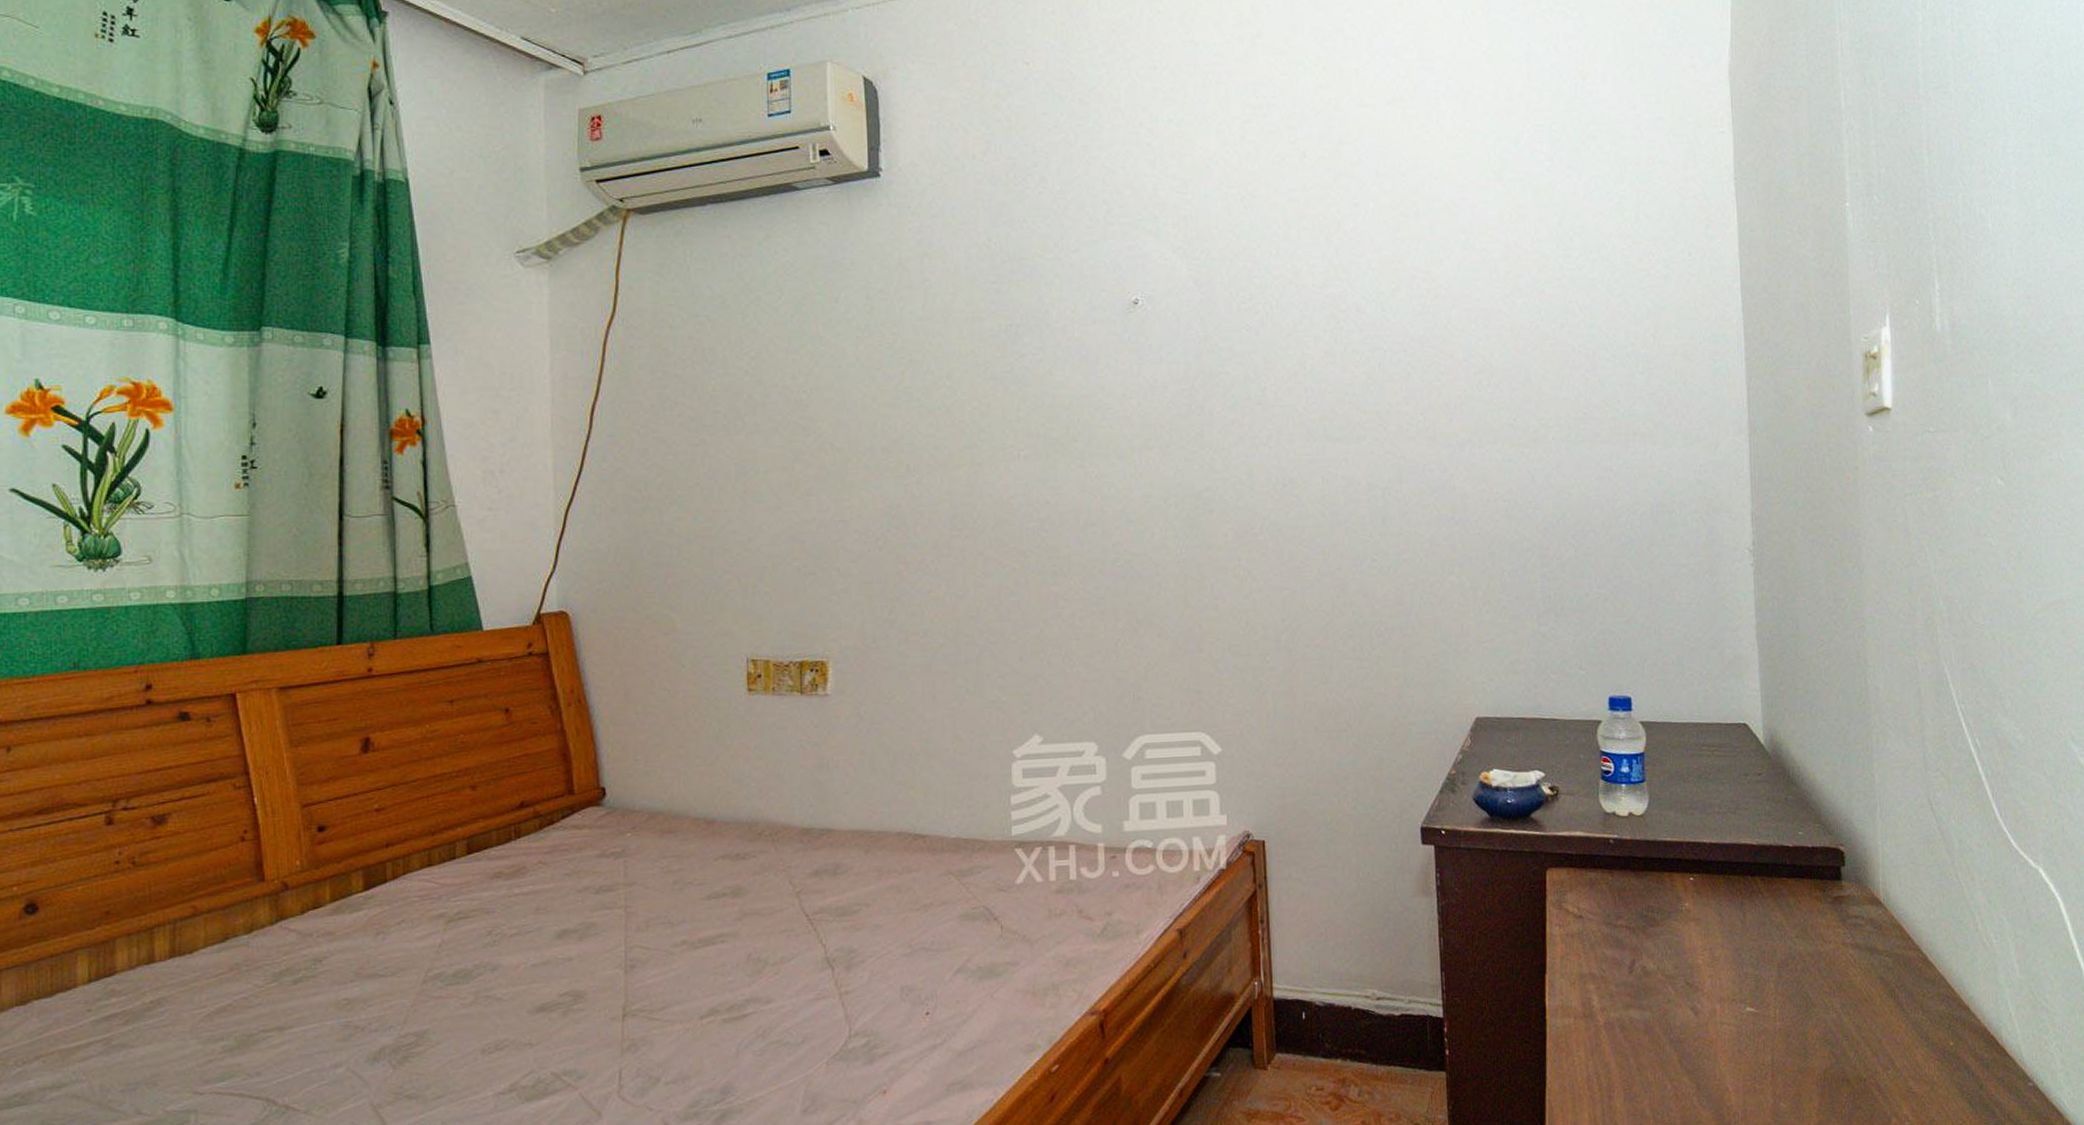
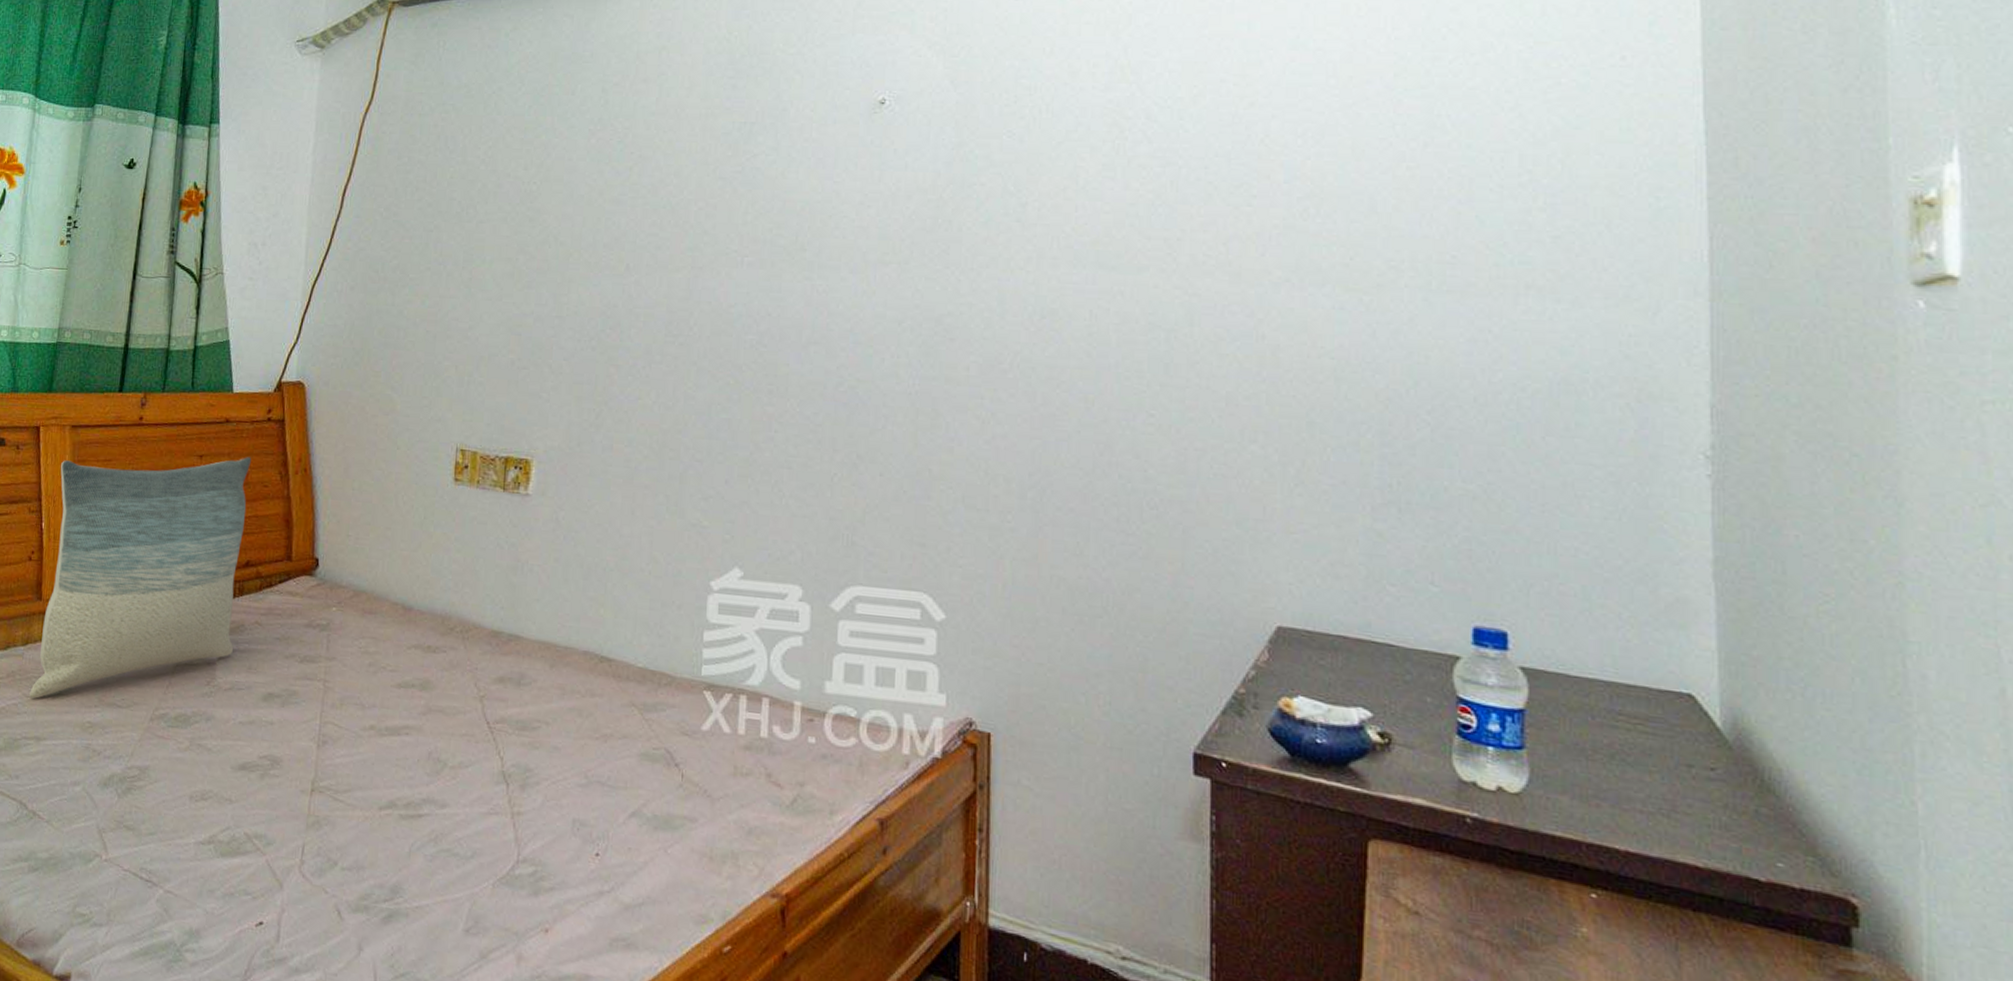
pillow: none [263,695,515,988] -> present [29,457,252,699]

